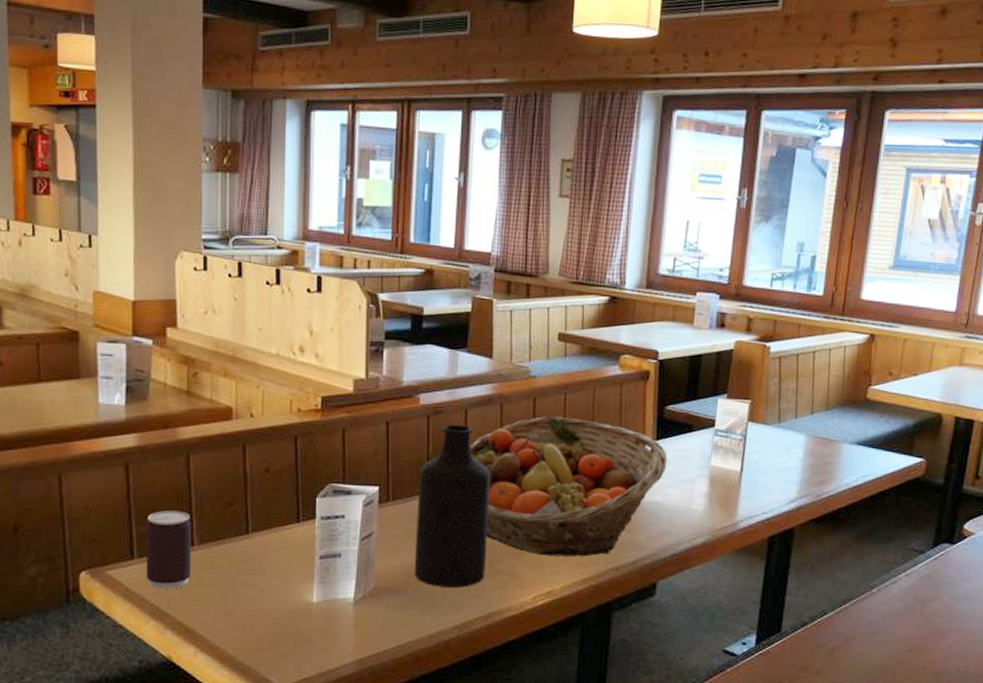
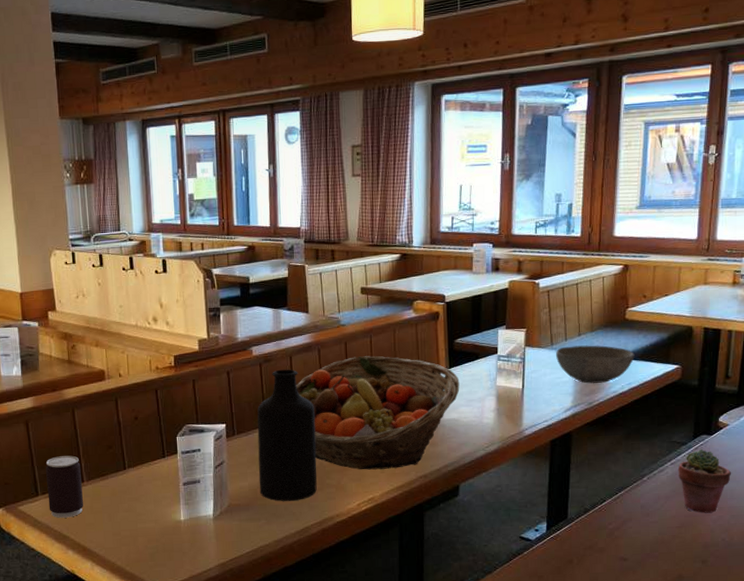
bowl: none [783,425,874,472] -> present [556,345,635,384]
potted succulent: none [912,560,974,636] -> present [677,449,732,513]

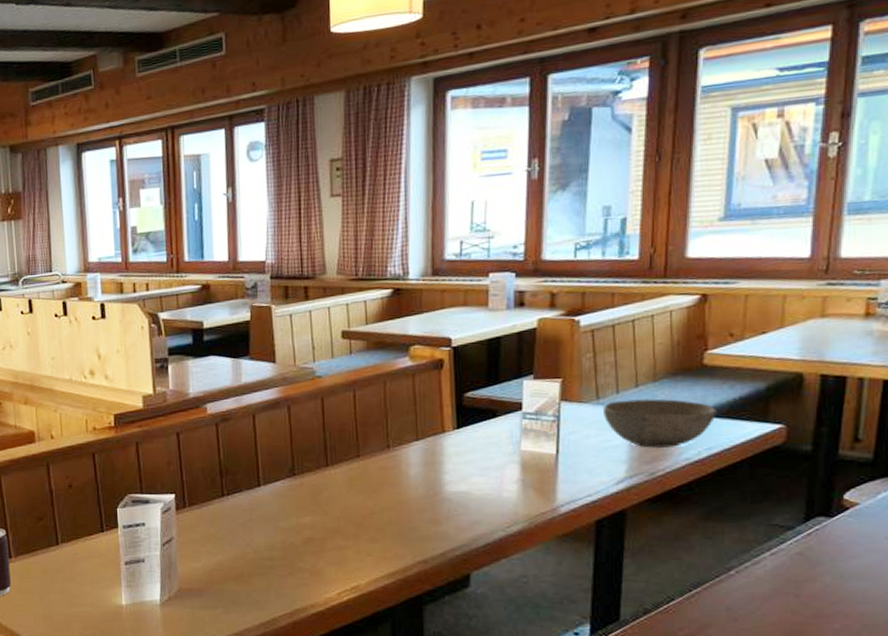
bottle: present [257,369,317,501] -> none [212,429,286,587]
fruit basket: present [296,356,460,470] -> none [260,414,471,552]
potted succulent: present [677,449,732,513] -> none [780,535,864,620]

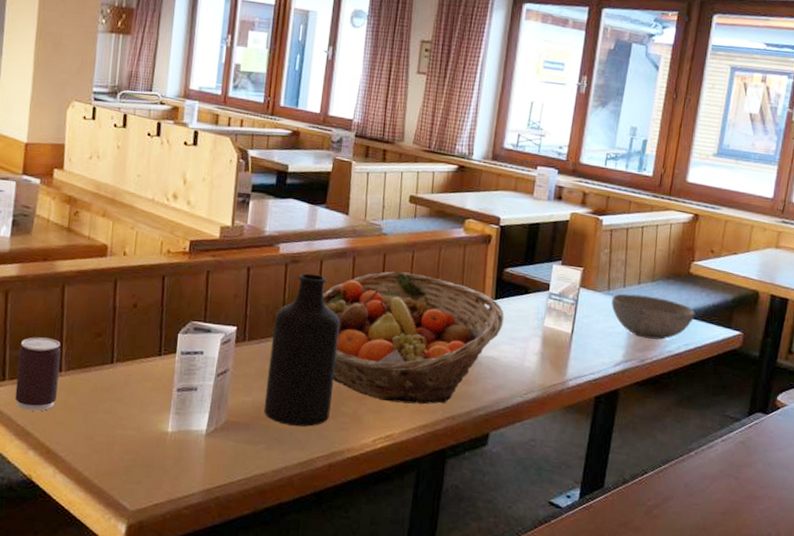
bottle: none [212,429,286,587] -> present [263,273,340,427]
fruit basket: none [260,414,471,552] -> present [322,271,504,405]

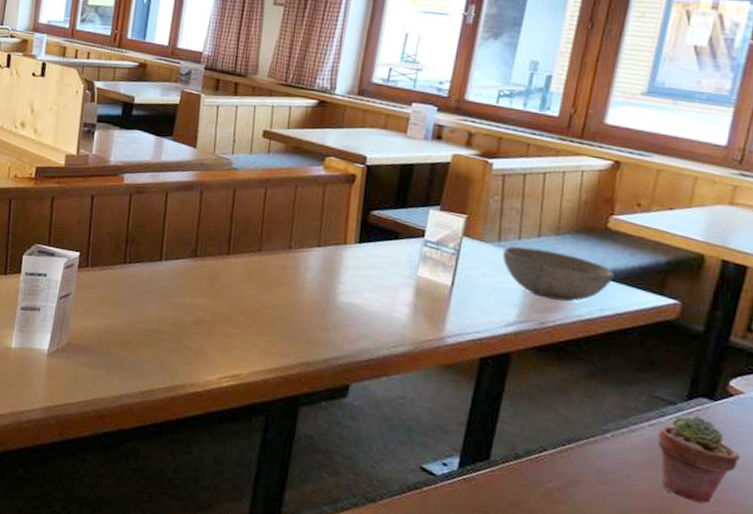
bottle: present [263,273,340,427] -> none [105,204,185,357]
fruit basket: present [322,271,504,405] -> none [167,207,370,349]
potted succulent: none [728,428,786,502] -> present [657,415,741,504]

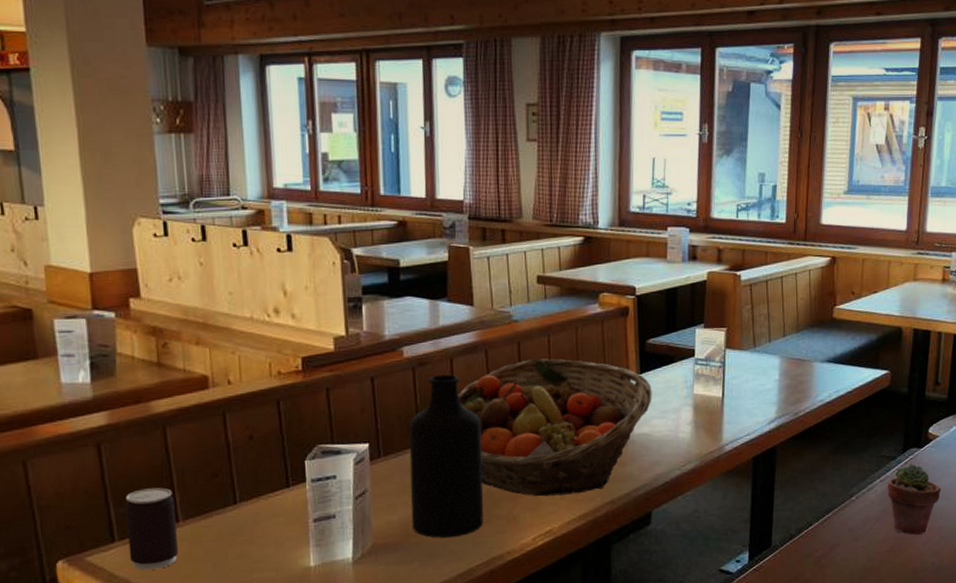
bottle: none [105,204,185,357] -> present [409,374,483,538]
fruit basket: none [167,207,370,349] -> present [457,358,652,497]
bowl: present [502,246,615,302] -> none [759,347,843,391]

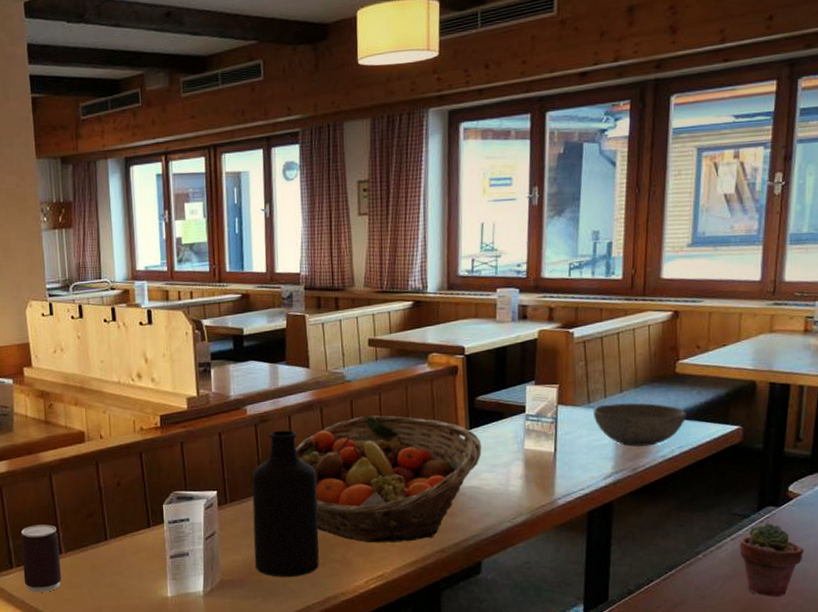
bowl: none [759,347,843,391] -> present [594,403,687,447]

